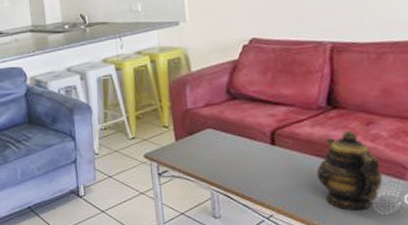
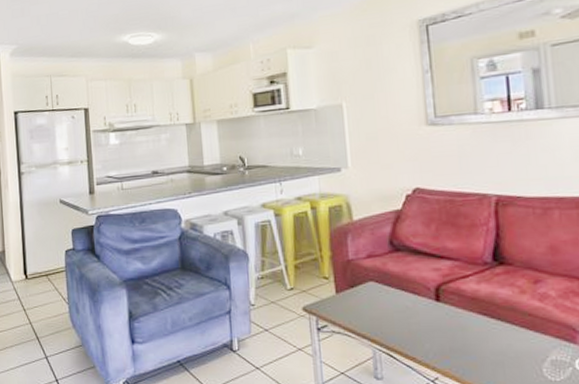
teapot: present [316,130,383,211] -> none [483,288,553,375]

